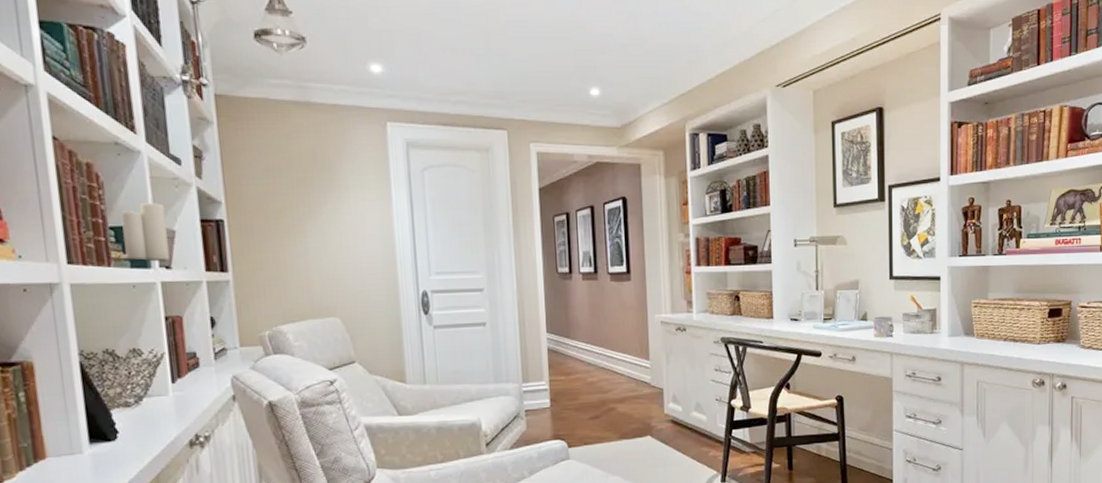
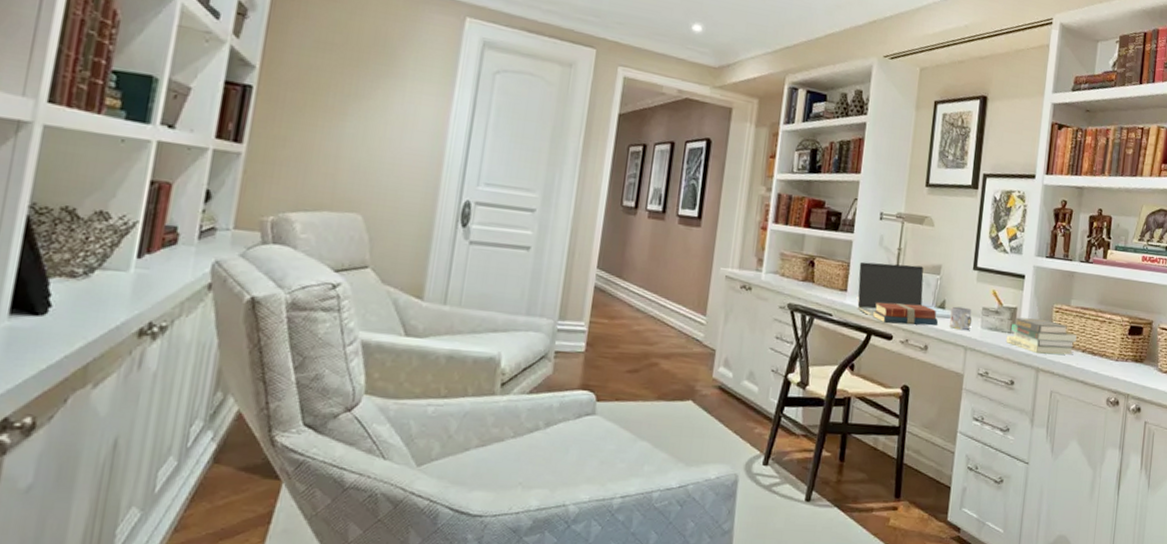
candle: present [120,197,170,262] -> none [115,47,187,120]
laptop: none [781,284,845,338] -> present [857,261,924,317]
books: none [799,320,862,343] -> present [872,302,938,327]
books: none [928,315,997,349] -> present [1005,317,1077,355]

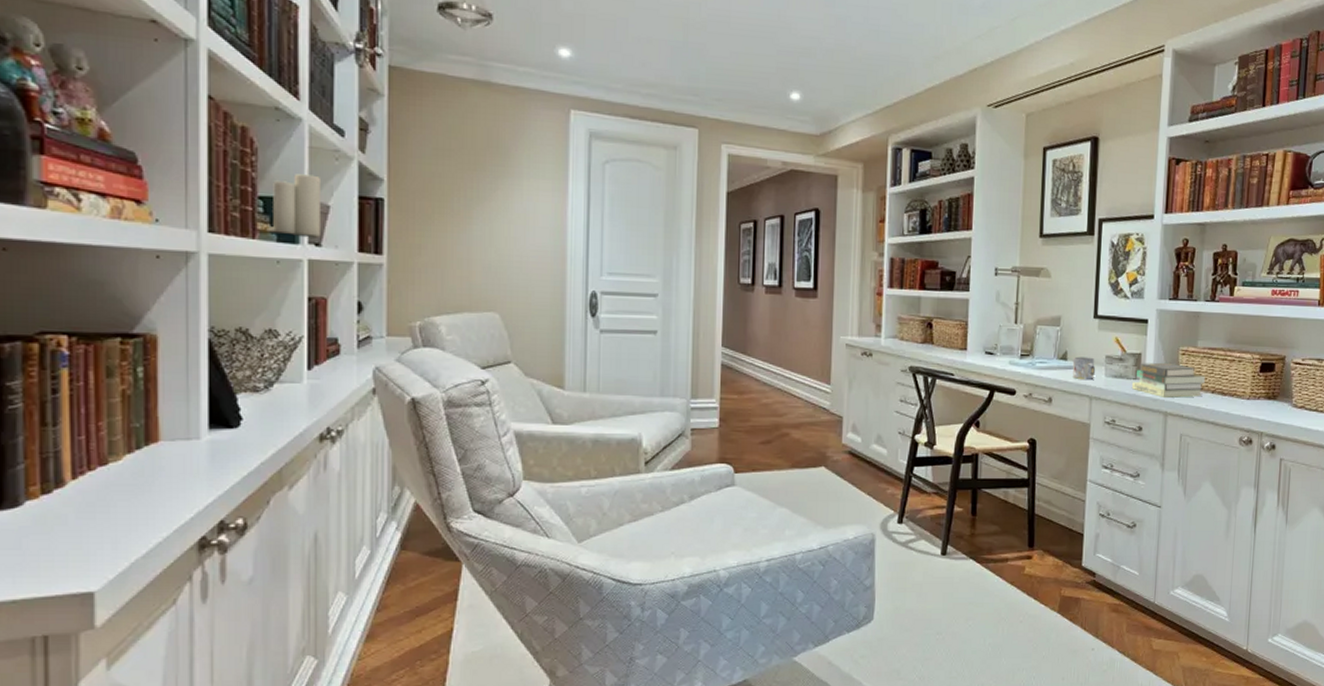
candle: none [115,47,187,120] -> present [266,168,322,238]
laptop: present [857,261,924,317] -> none [977,318,1044,373]
books: present [872,302,938,327] -> none [994,357,1060,379]

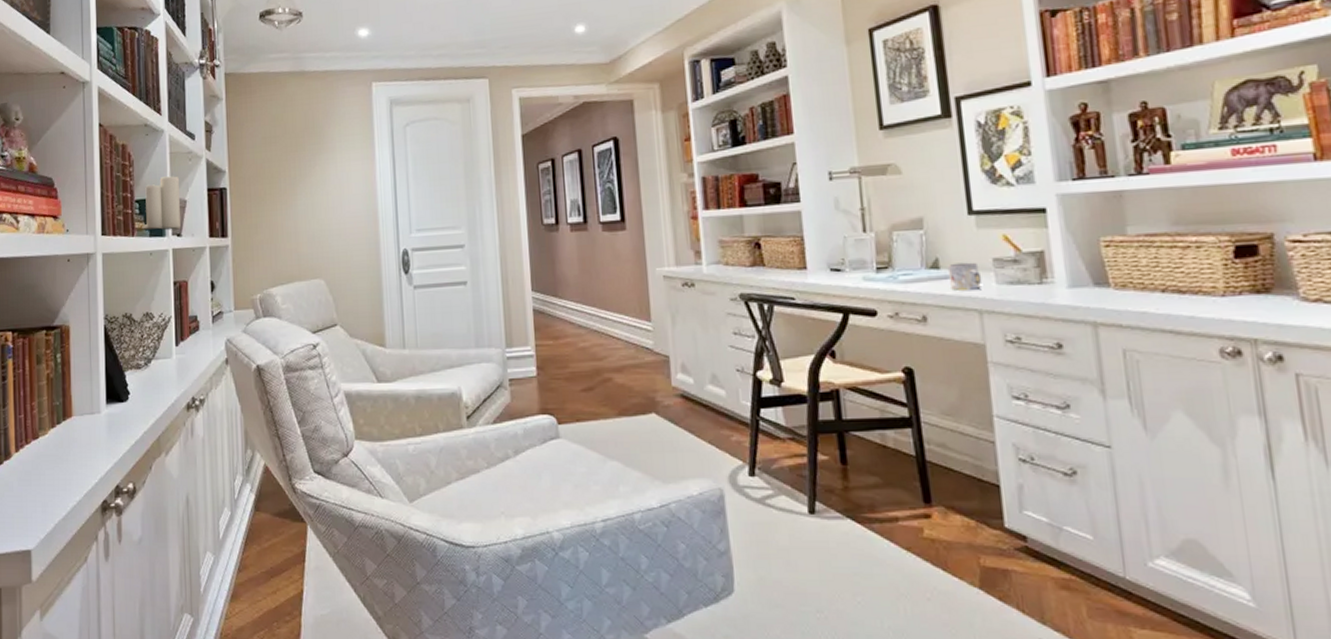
books: present [1131,362,1205,399] -> none [1036,258,1148,305]

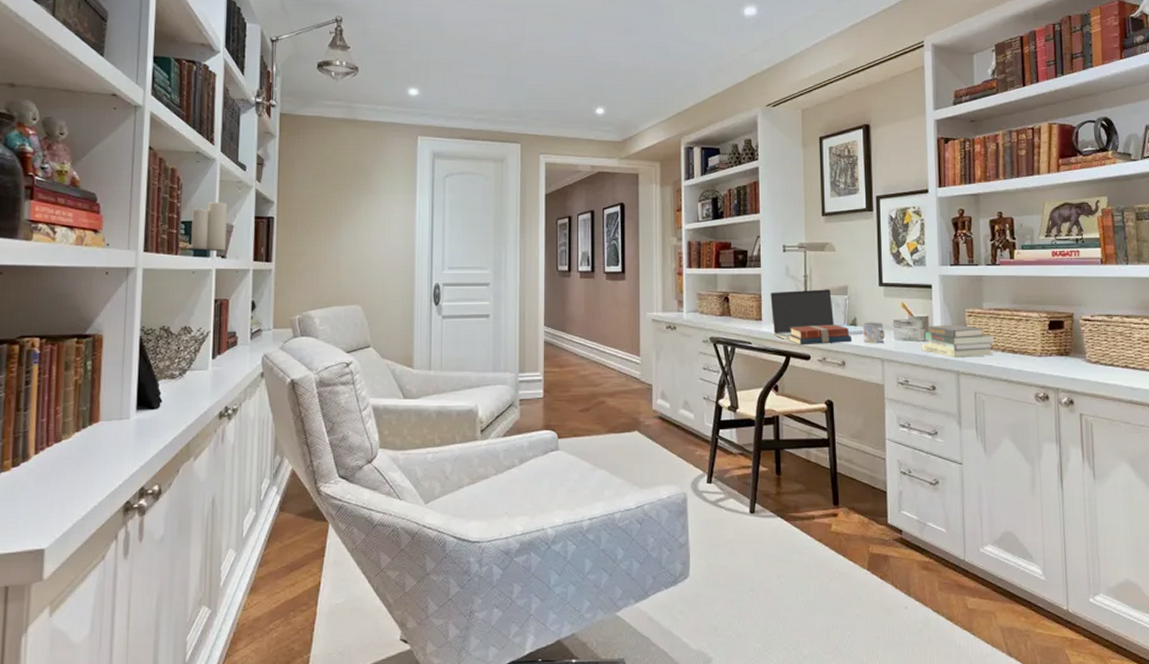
laptop: none [815,223,907,293] -> present [770,289,834,341]
books: none [844,268,934,299] -> present [788,324,851,346]
books: none [1036,258,1148,305] -> present [921,324,994,358]

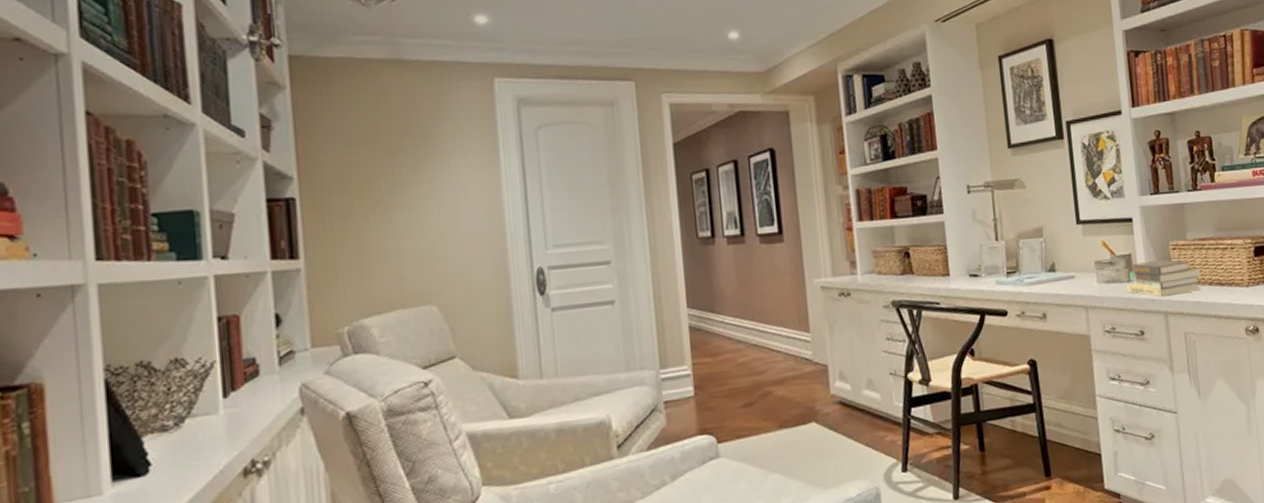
candle: present [186,197,228,252] -> none [163,176,226,253]
laptop: present [770,289,834,341] -> none [956,232,1031,297]
books: present [788,324,851,346] -> none [980,272,1051,301]
mug: present [862,322,885,344] -> none [1061,265,1087,291]

